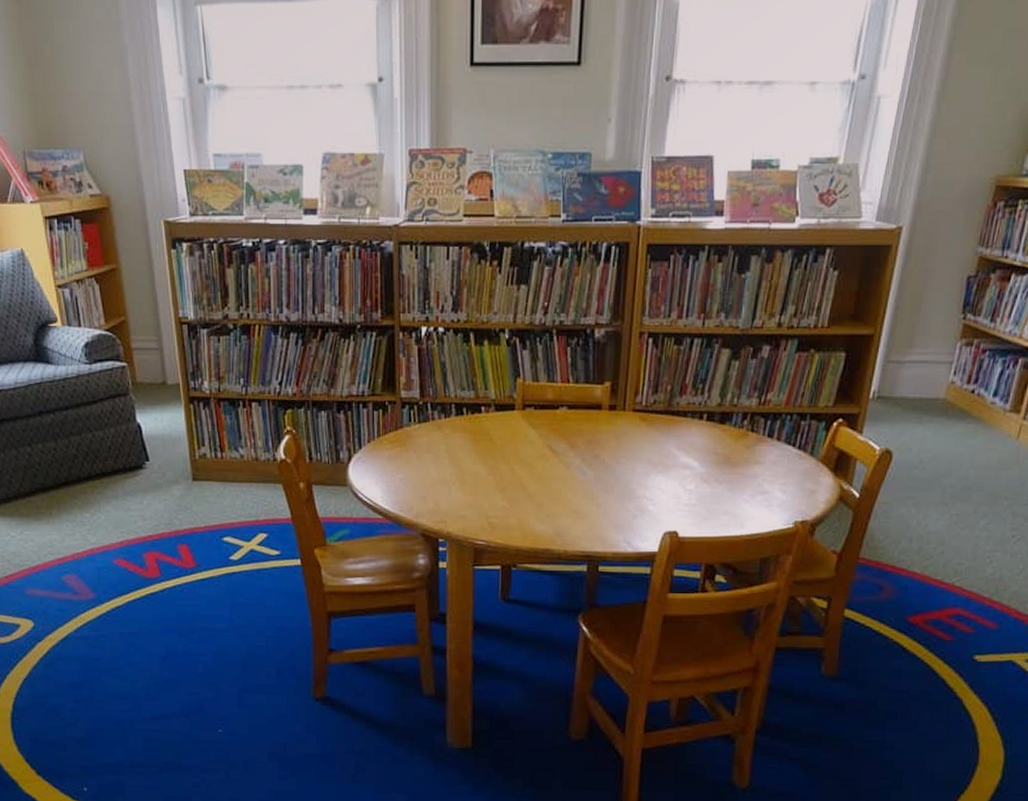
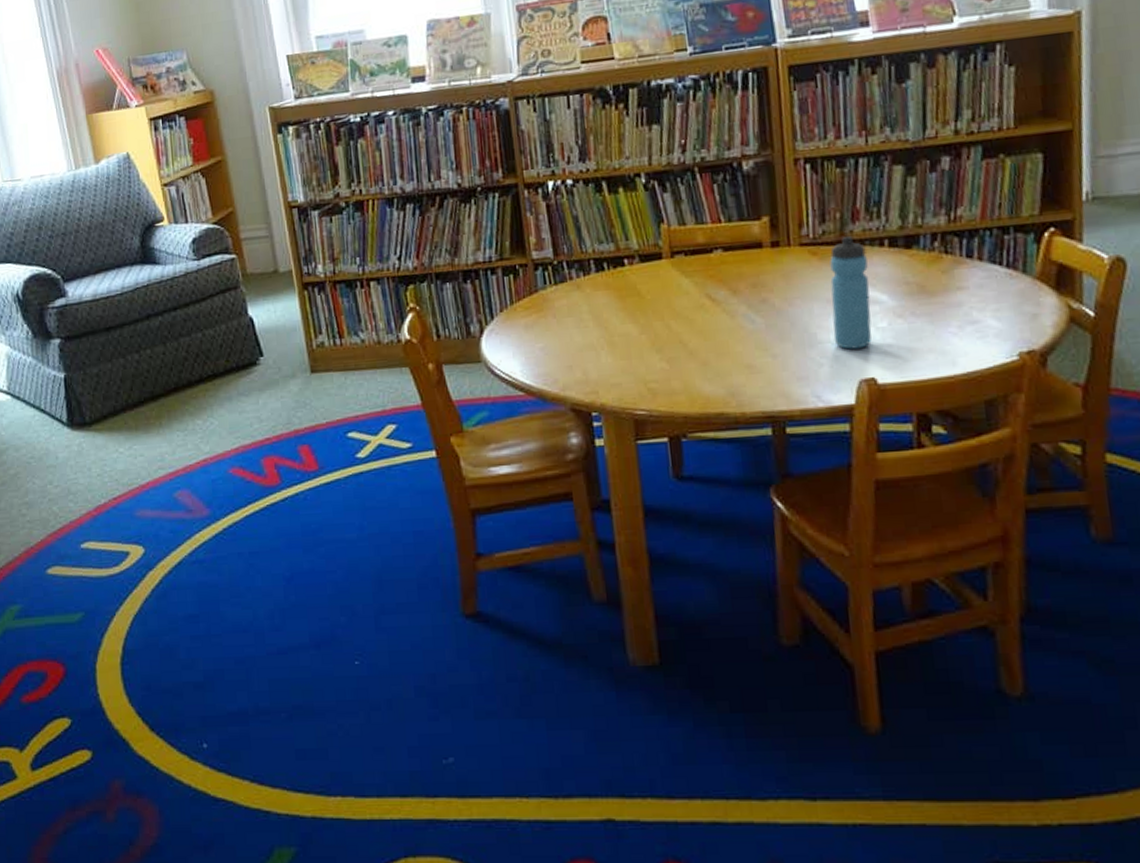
water bottle: none [649,408,687,506] -> present [830,236,872,350]

